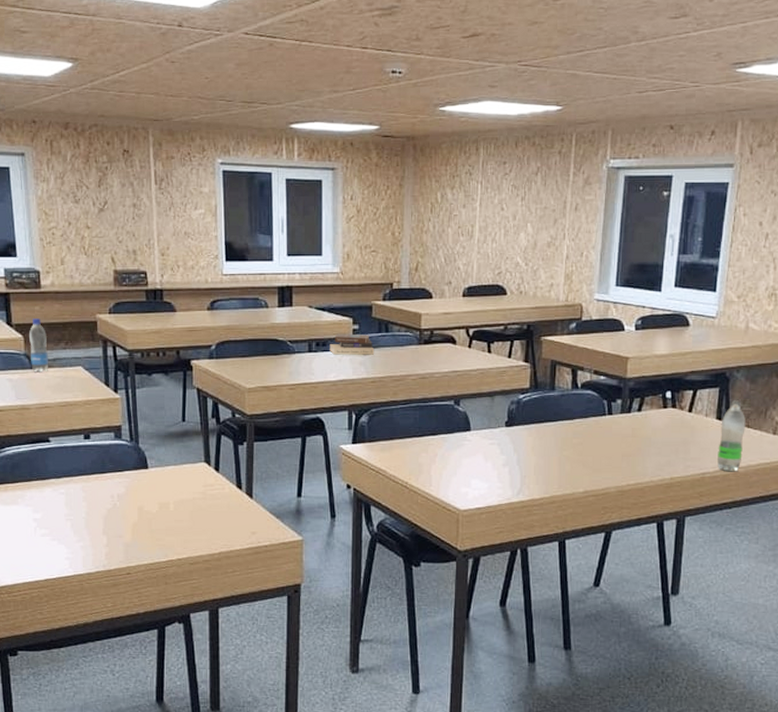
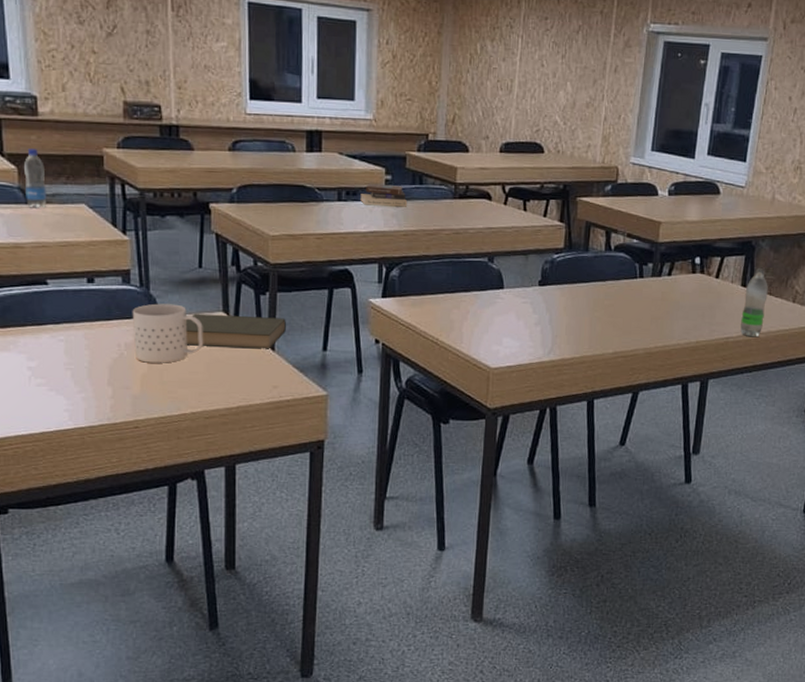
mug: none [123,456,188,512] -> present [132,303,204,363]
book: none [172,465,263,497] -> present [186,313,286,349]

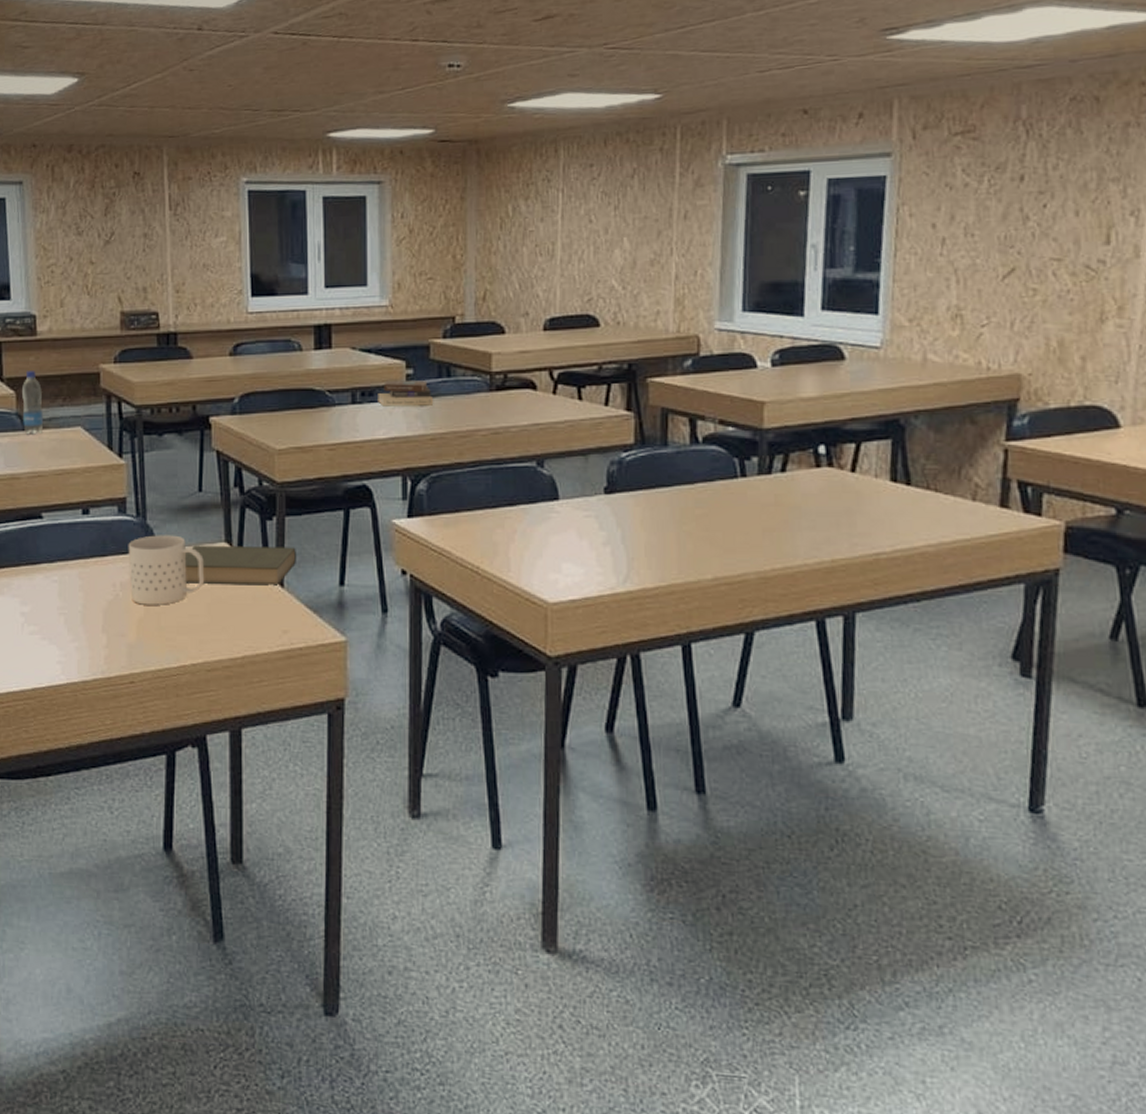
bottle: present [740,268,768,338] -> none [895,455,932,552]

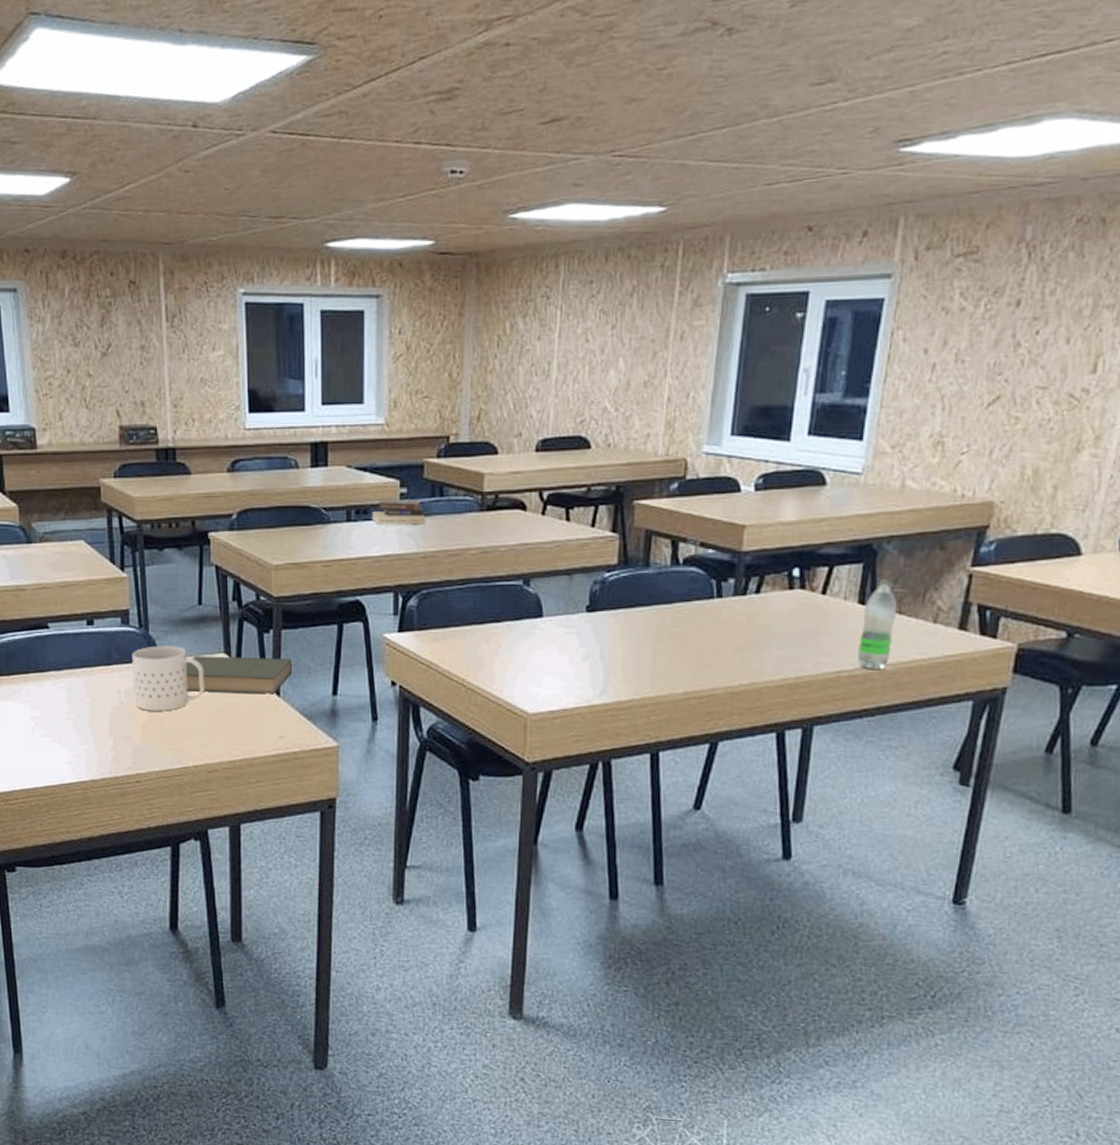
bottle: present [22,371,44,435] -> none [25,484,47,548]
bottle: none [895,455,932,552] -> present [858,579,897,670]

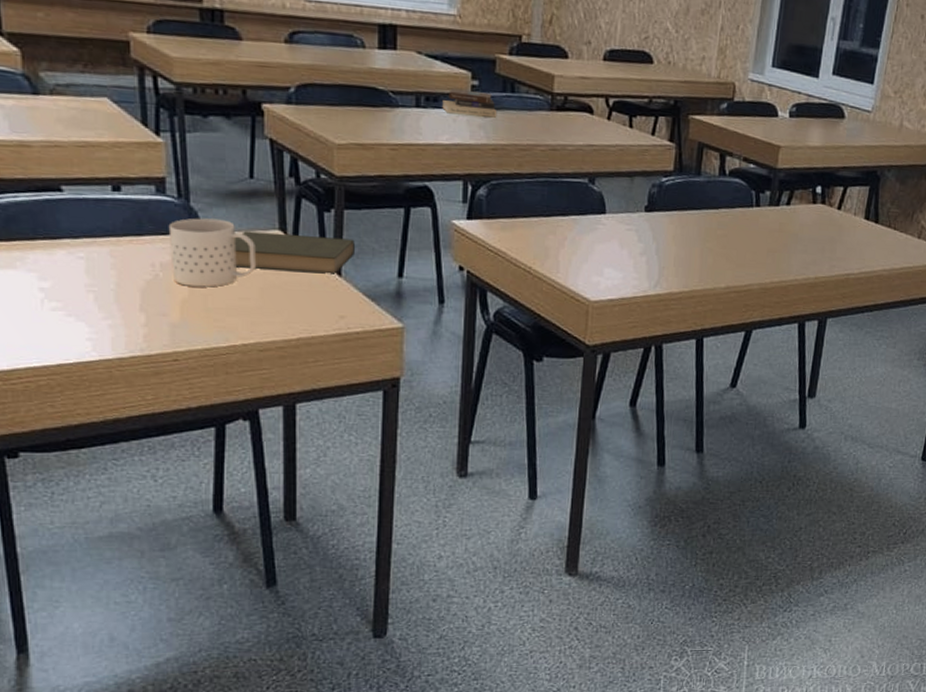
bottle: present [858,579,897,670] -> none [862,200,893,275]

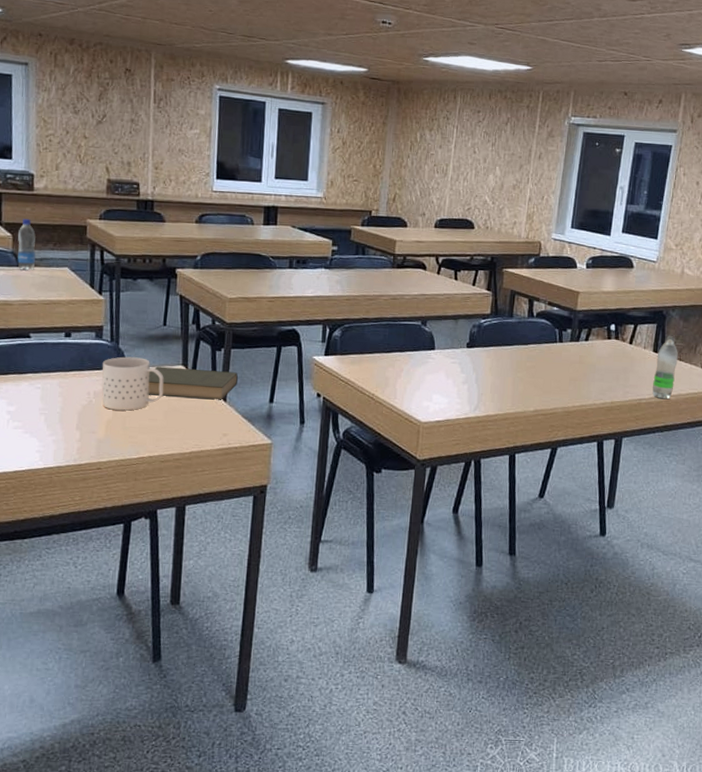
bottle: none [29,28,60,101] -> present [17,219,36,271]
books: present [442,88,498,118] -> none [309,253,351,275]
bottle: none [862,200,893,275] -> present [652,336,678,400]

